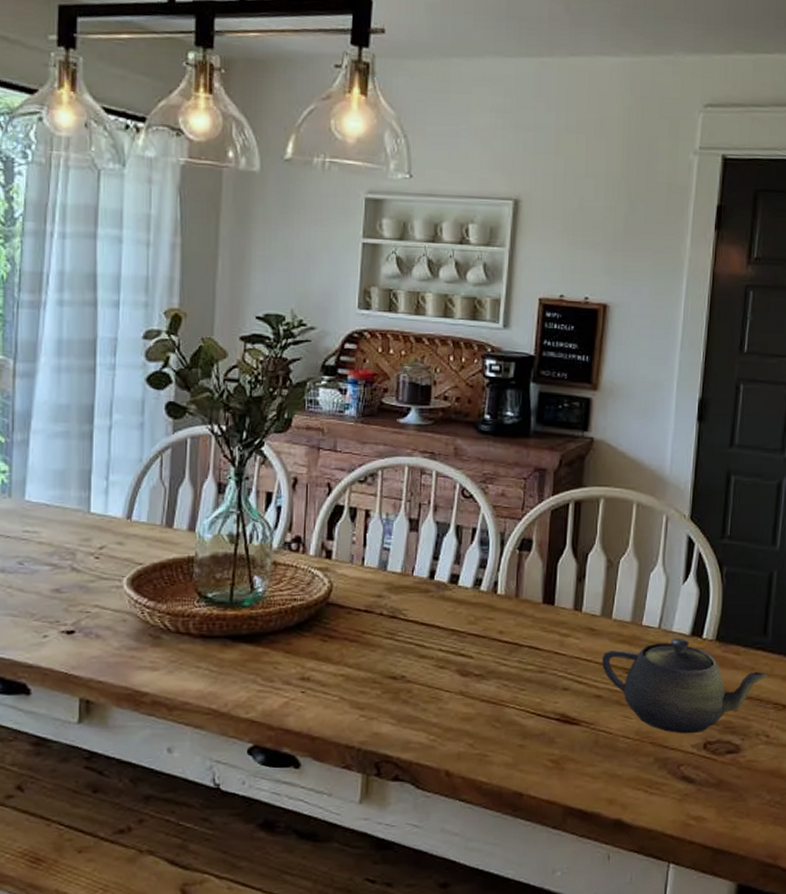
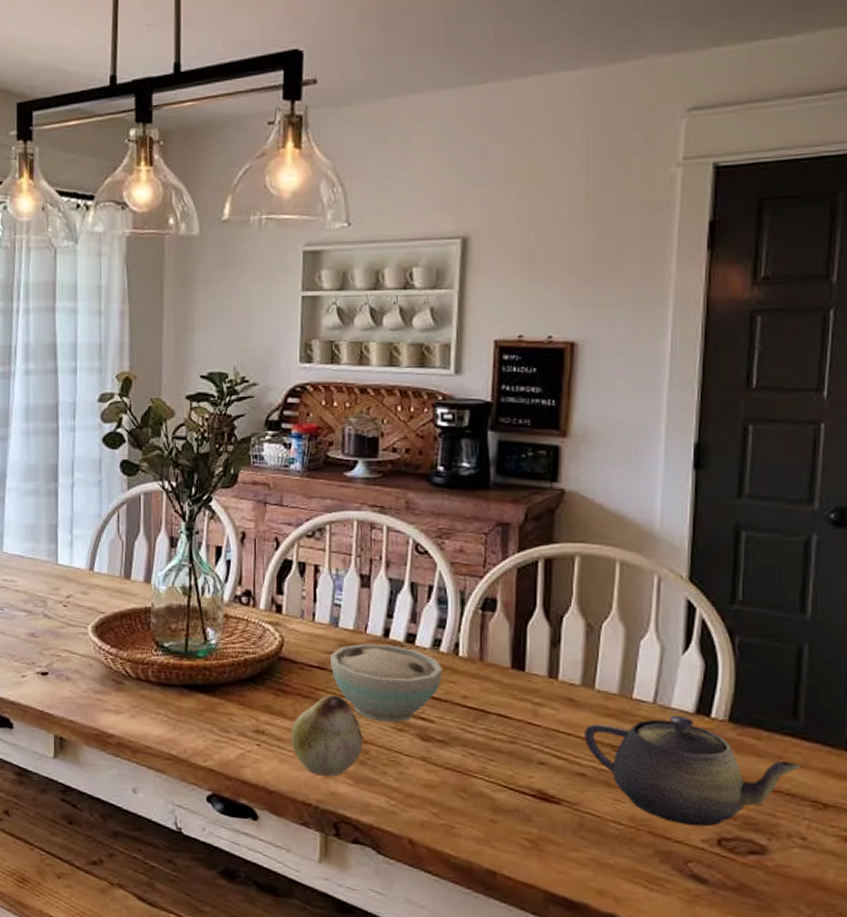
fruit: none [336,637,407,719] -> present [290,694,363,777]
bowl: none [378,586,482,661] -> present [331,644,442,723]

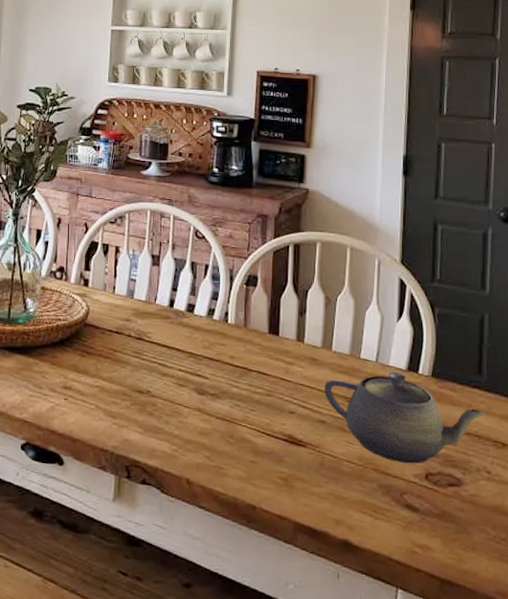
fruit: present [290,694,363,777] -> none [92,355,151,427]
bowl: present [331,644,442,723] -> none [127,312,215,379]

